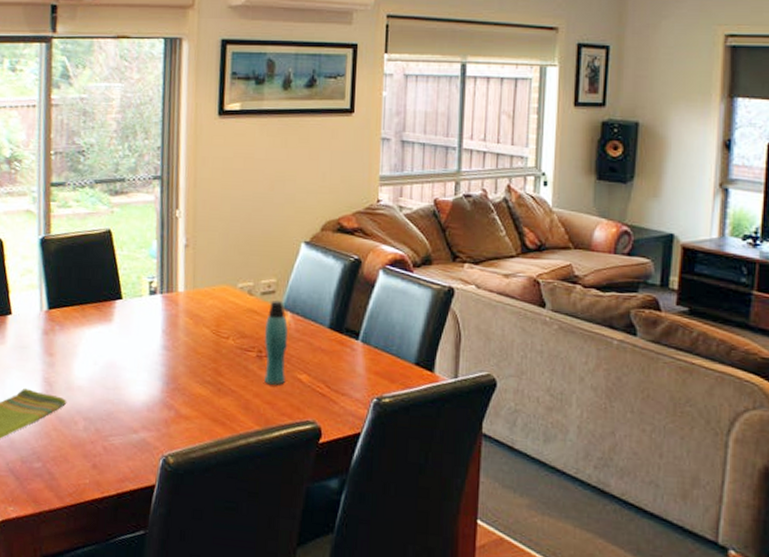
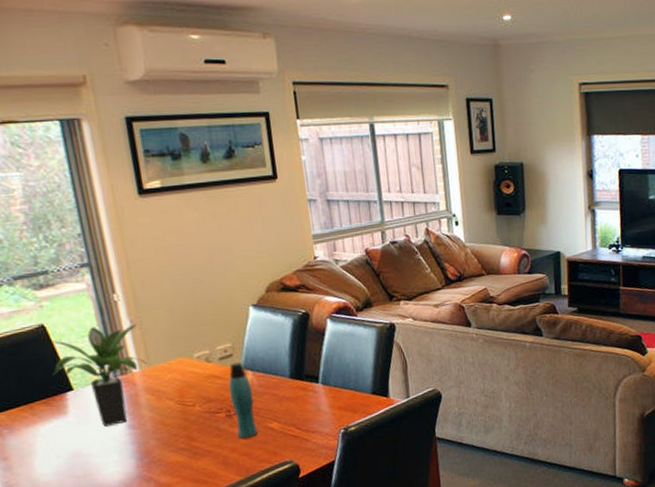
potted plant: none [108,240,193,343] -> present [53,324,148,427]

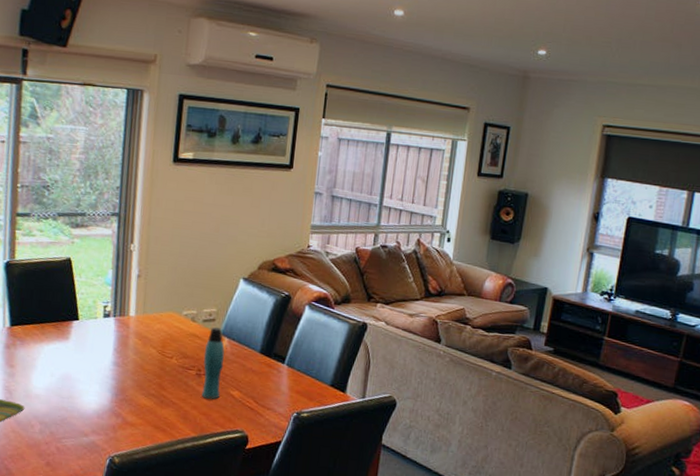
potted plant: present [53,324,148,427] -> none [66,269,143,359]

